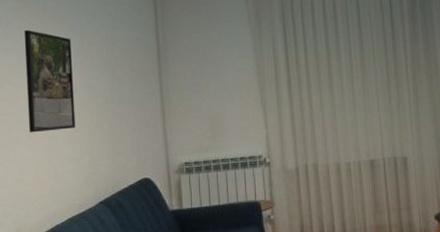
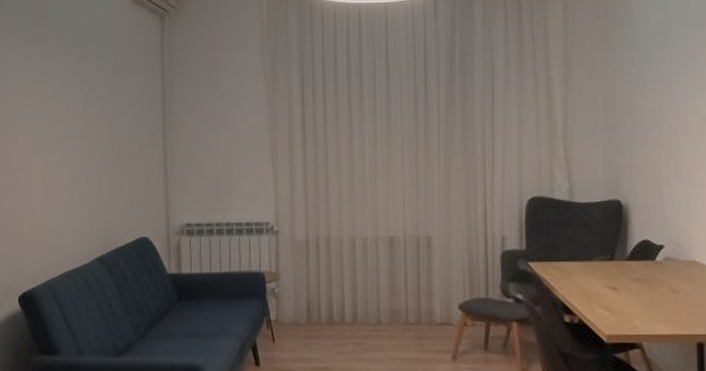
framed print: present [24,30,76,133] -> none [23,69,74,180]

